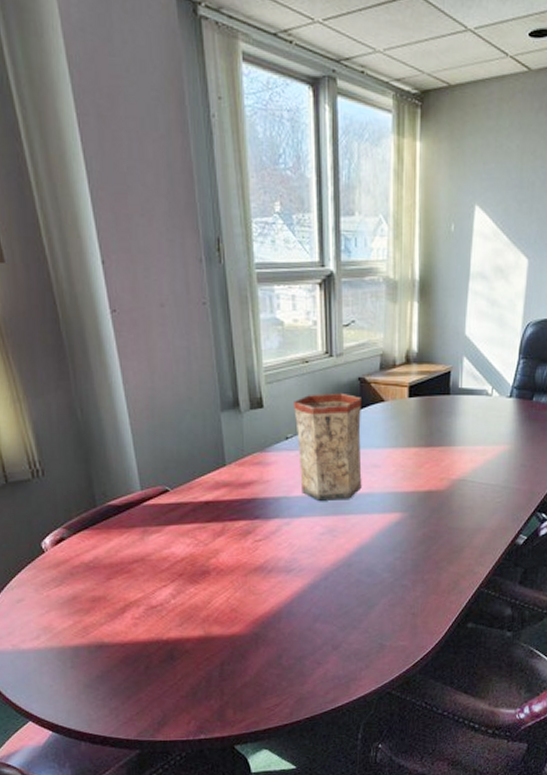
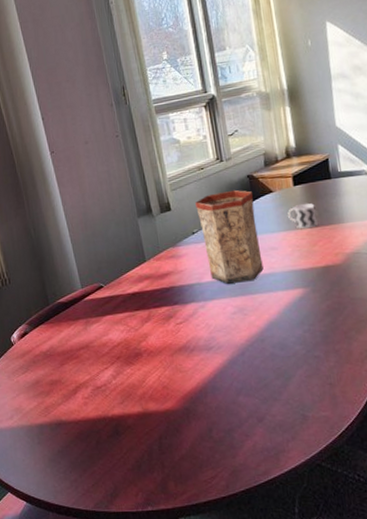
cup: none [397,418,429,448] -> present [288,203,318,229]

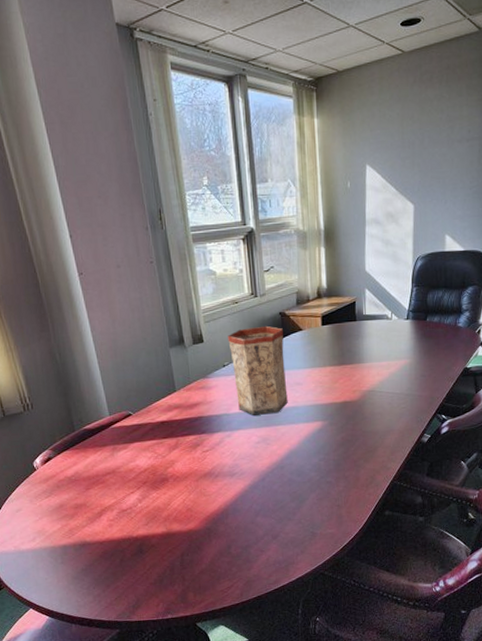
cup: present [288,203,318,229] -> none [314,342,341,367]

